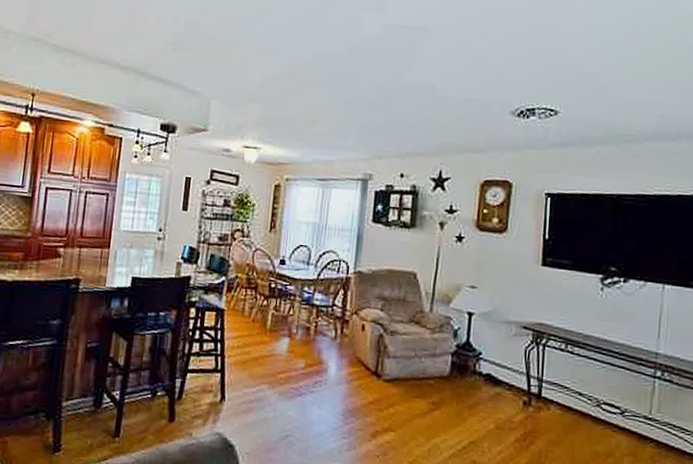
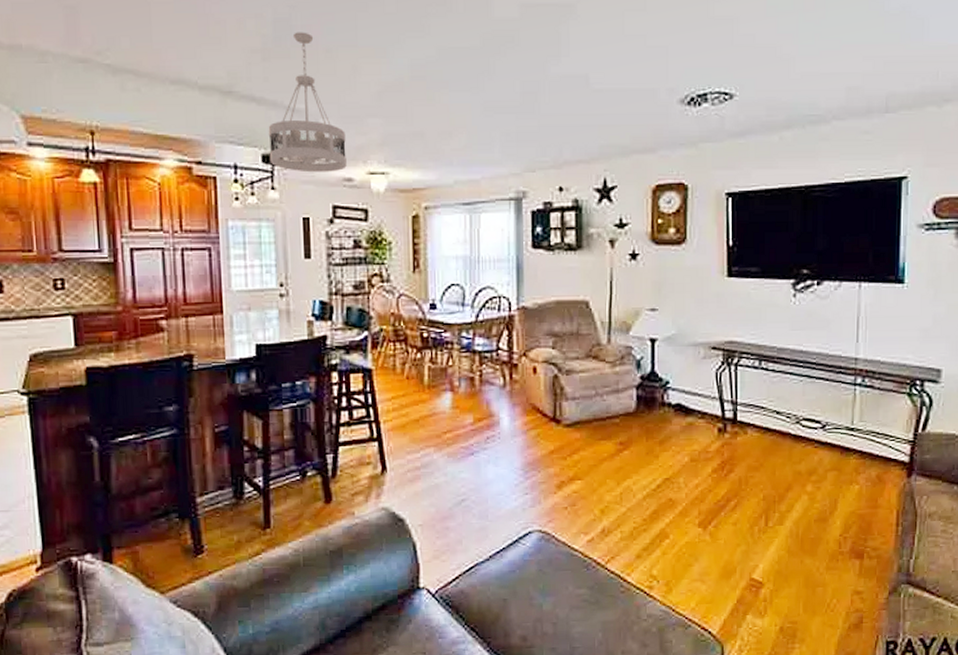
ceiling light fixture: none [166,31,230,143] -> present [268,32,347,173]

